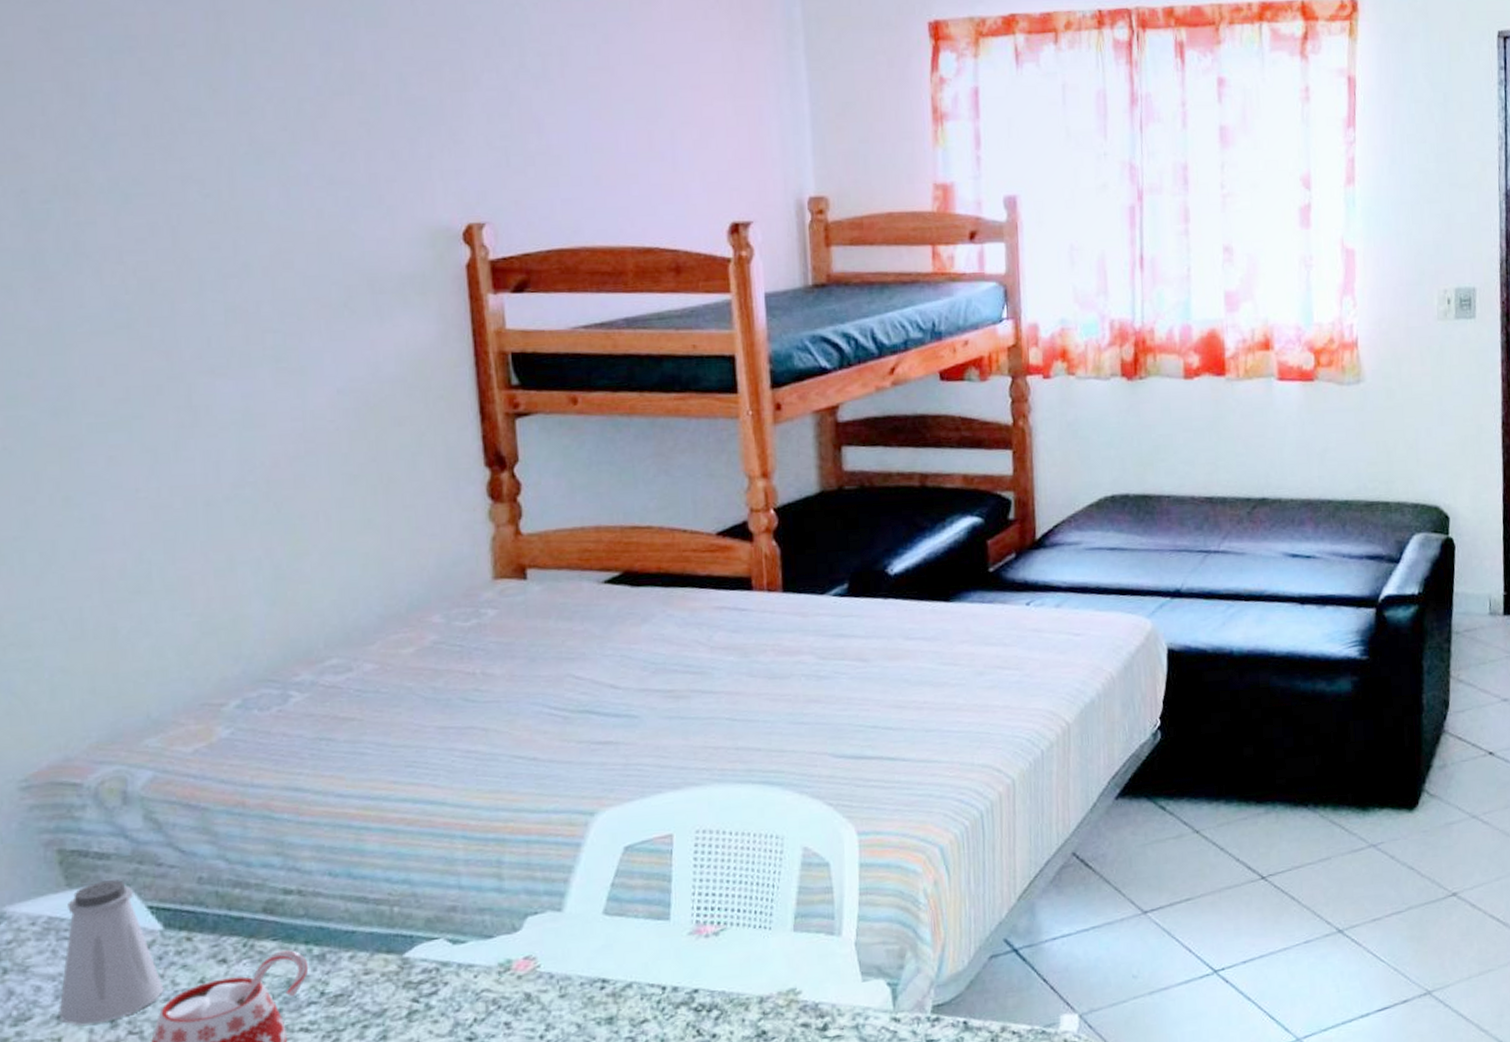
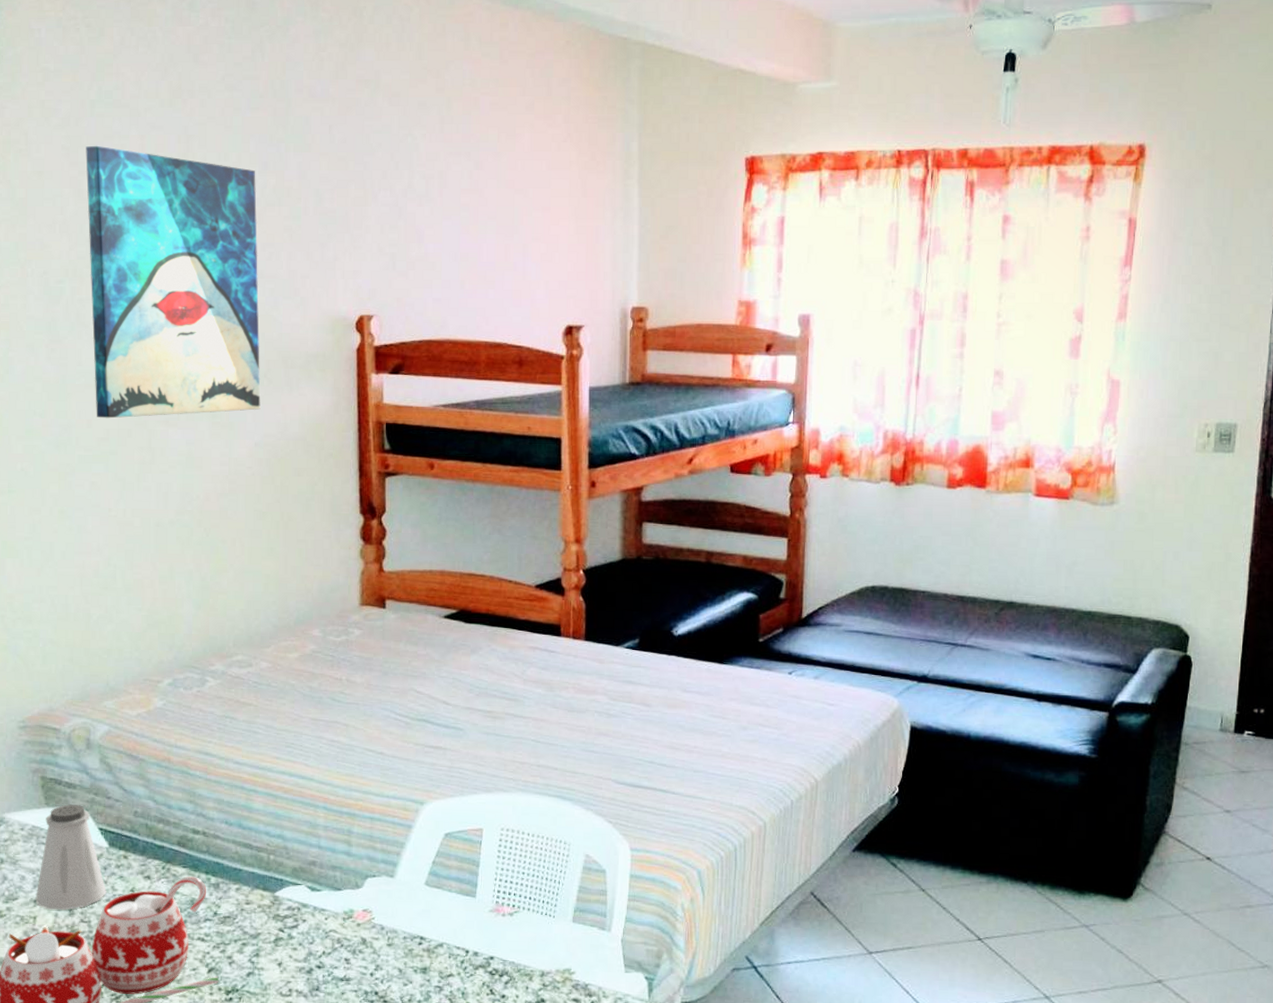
wall art: none [73,26,342,374] -> present [86,145,261,419]

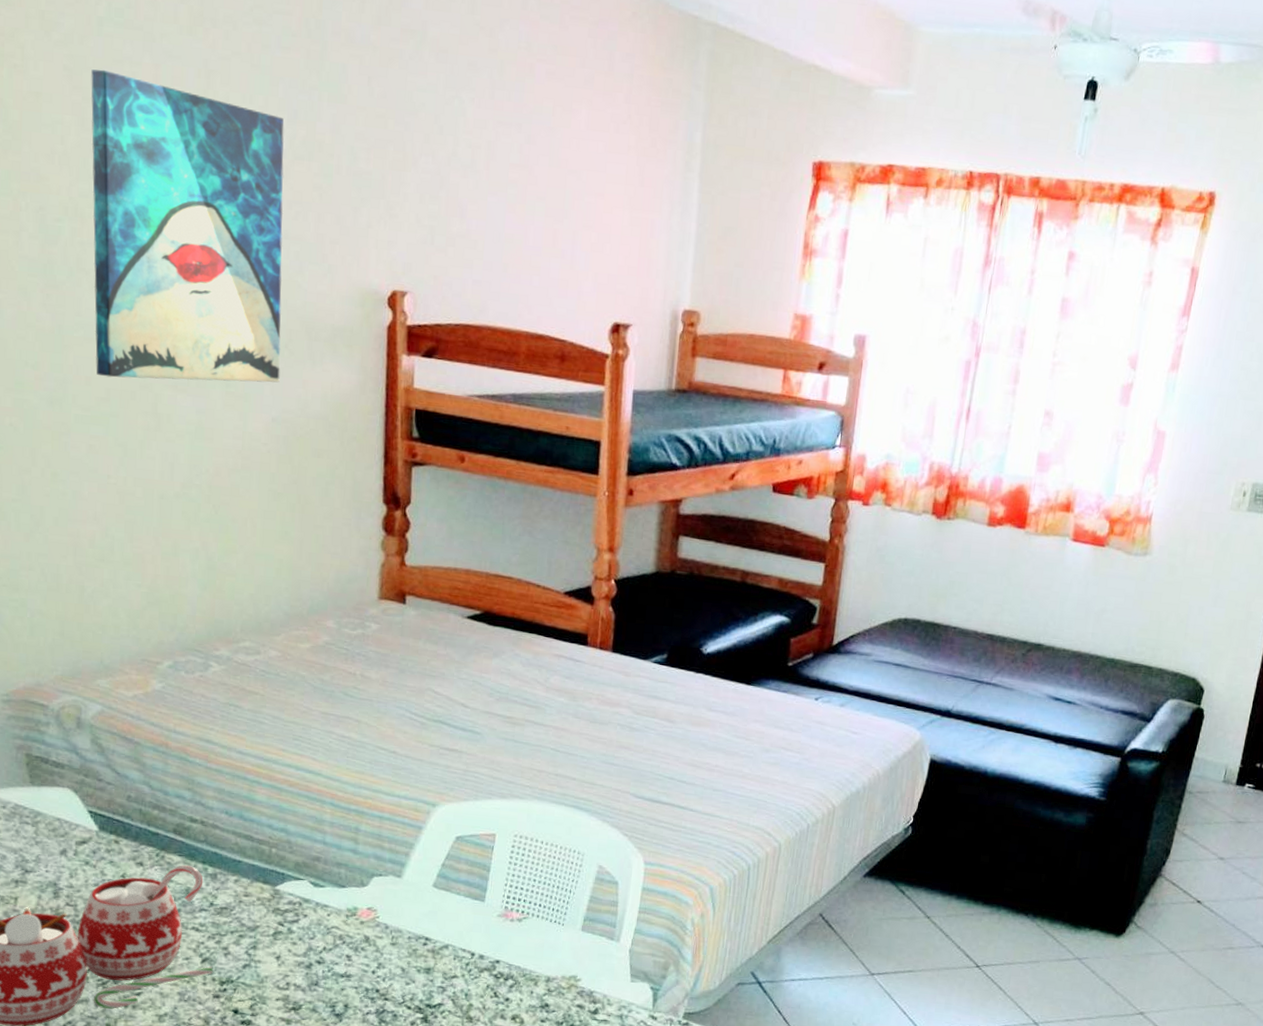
saltshaker: present [35,804,107,910] -> none [17,784,95,892]

